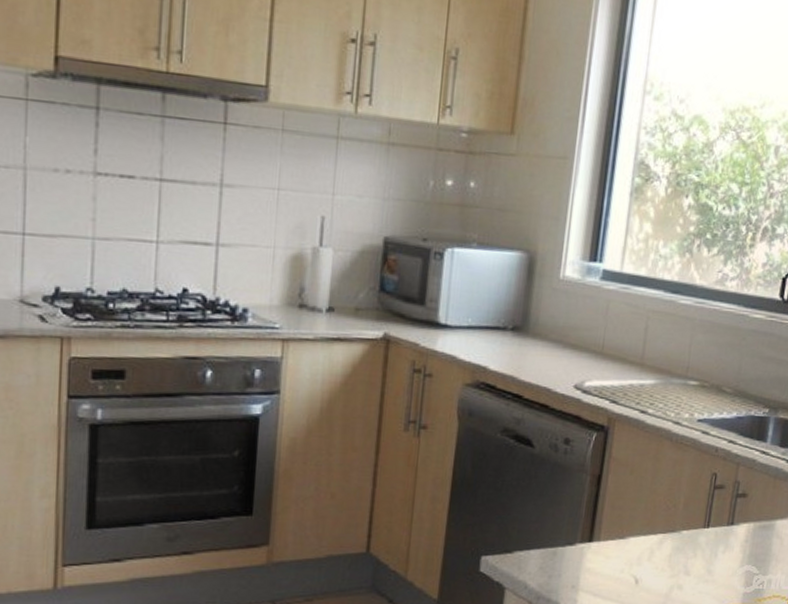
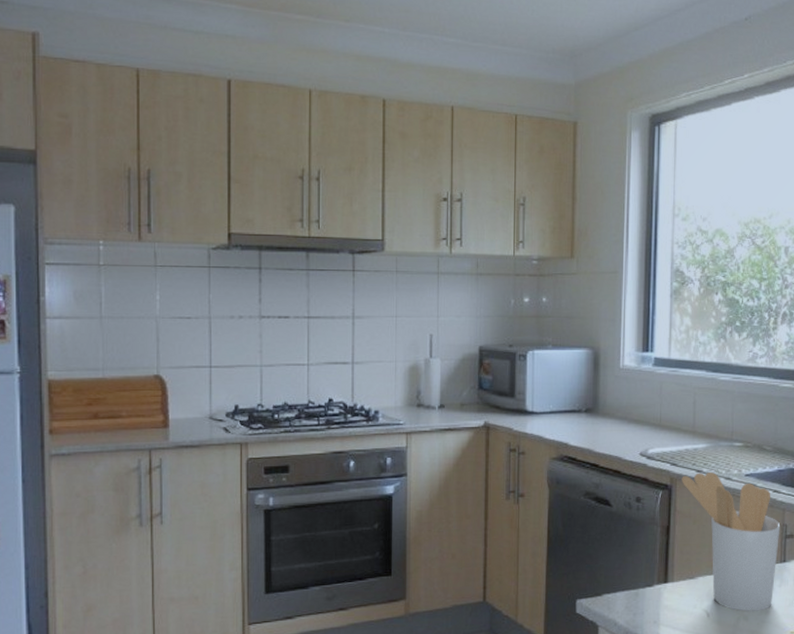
utensil holder: none [621,414,733,580] -> present [682,472,781,611]

